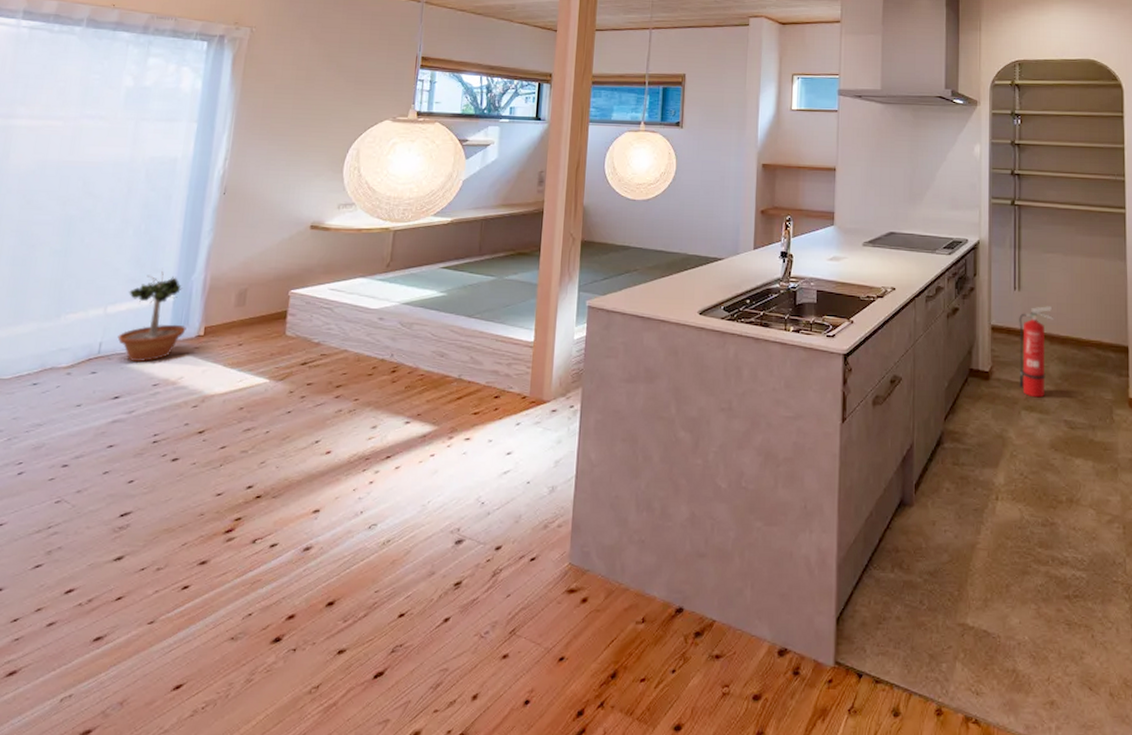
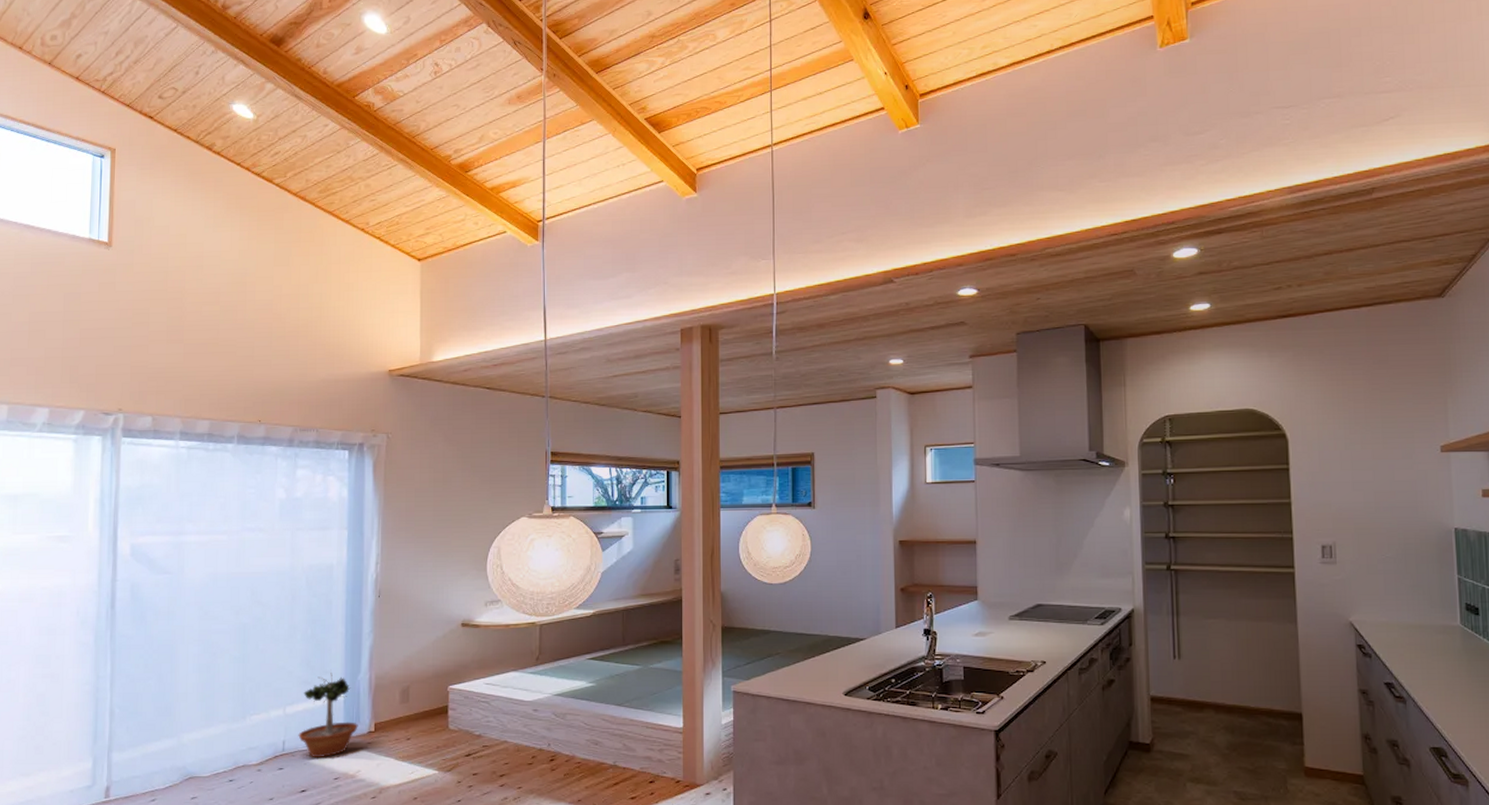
fire extinguisher: present [1019,306,1054,398] -> none [1180,674,1219,769]

